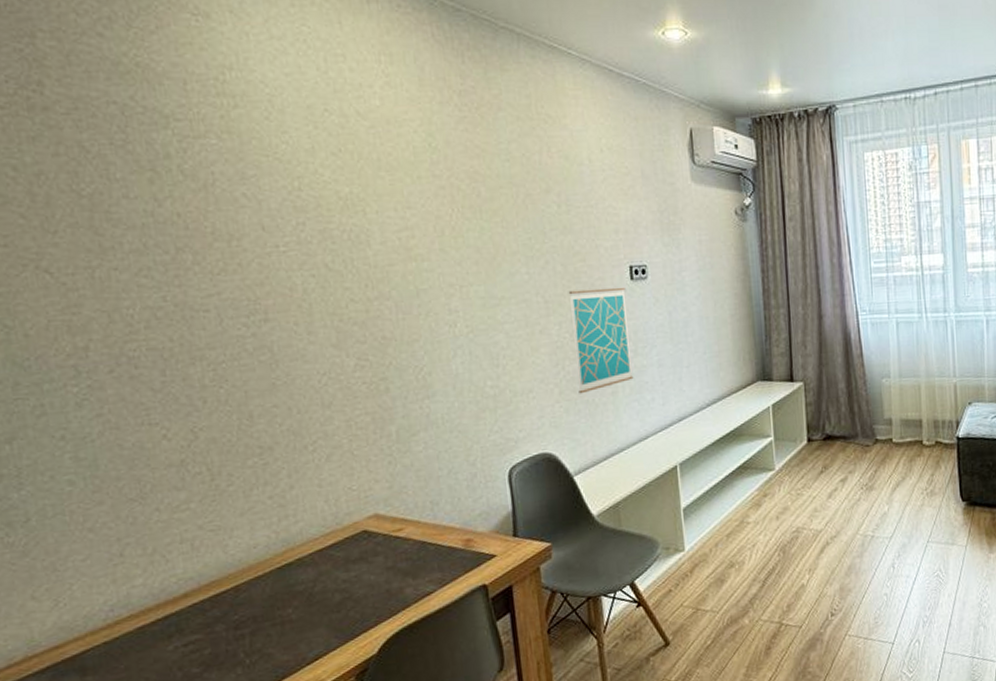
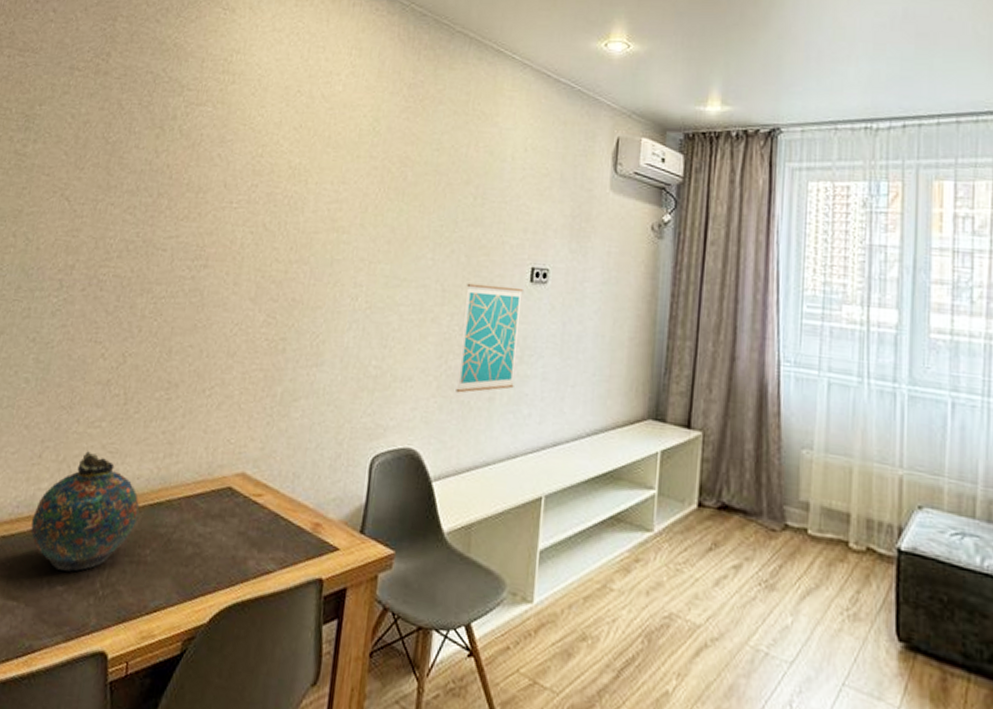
snuff bottle: none [135,536,268,655] -> present [31,451,140,572]

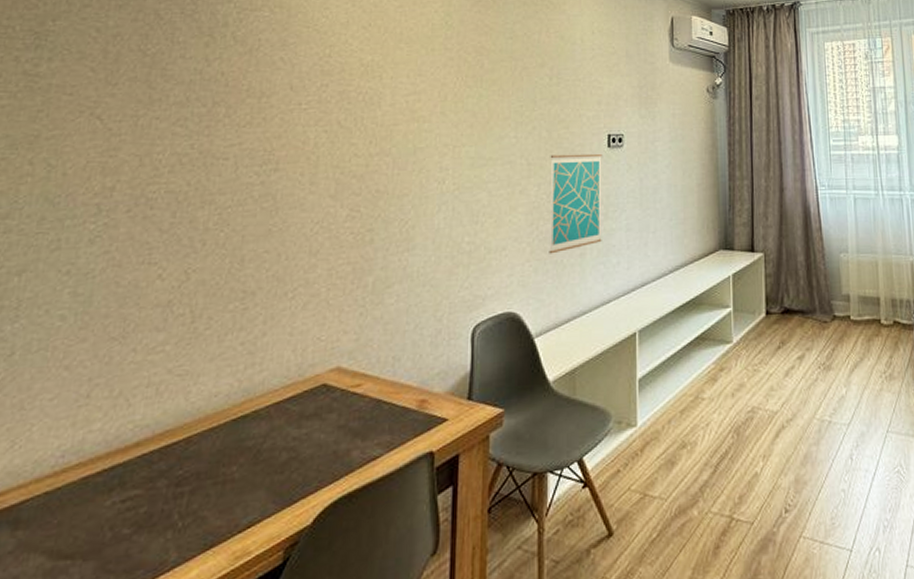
snuff bottle: present [31,451,140,572] -> none [83,379,220,513]

